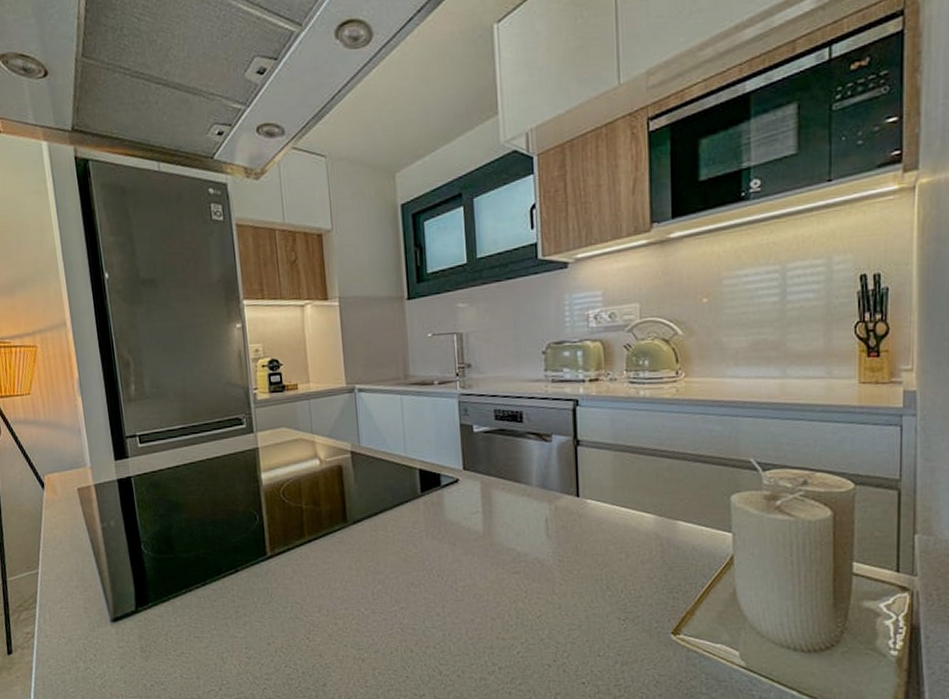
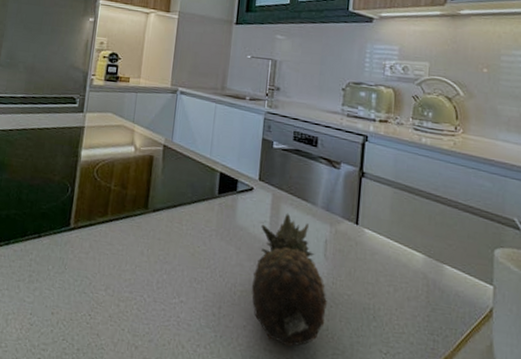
fruit: none [473,498,557,631] -> present [251,213,328,347]

